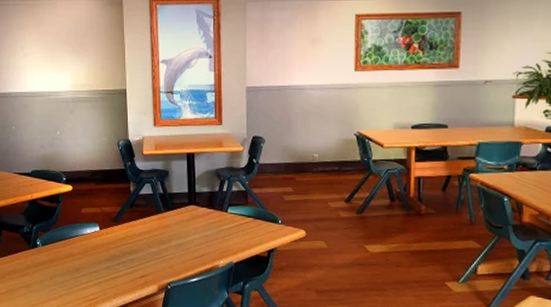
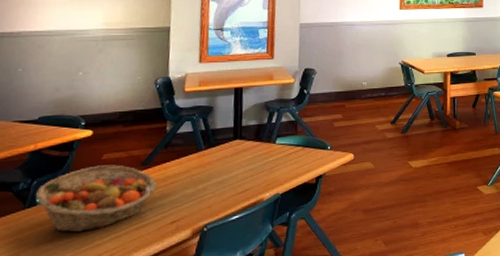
fruit basket: none [36,218,127,275] -> present [35,165,158,233]

